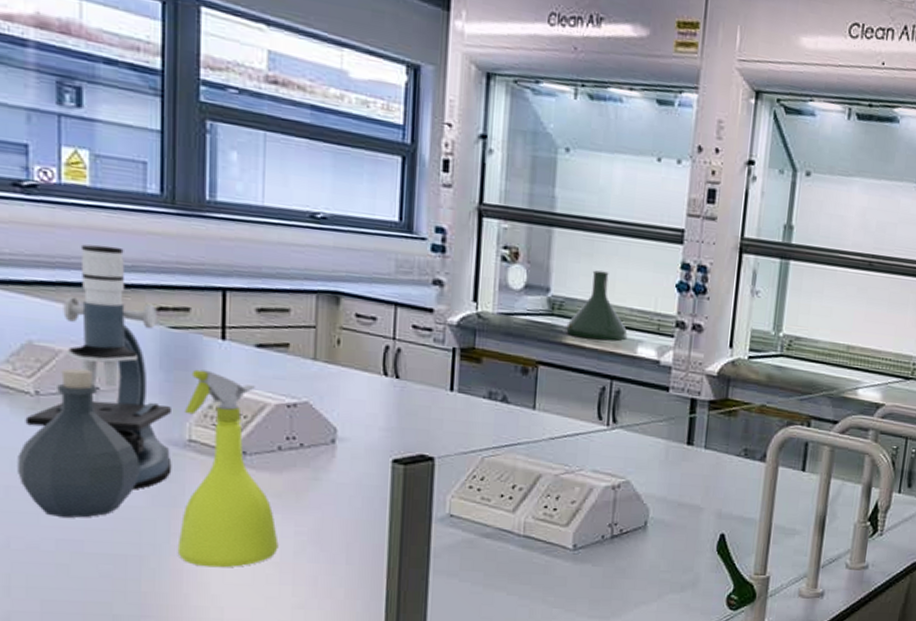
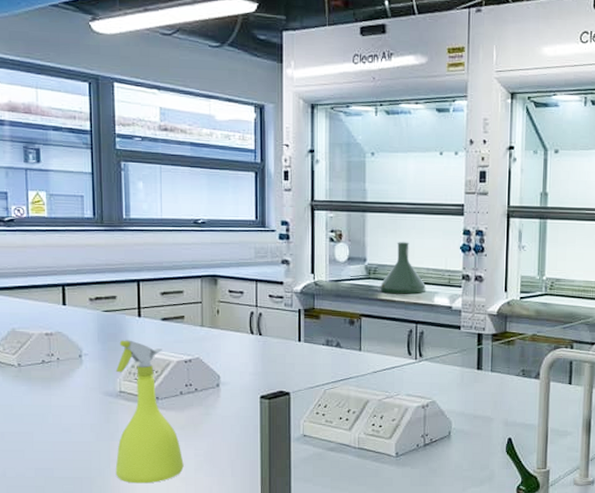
flask: present [17,368,140,518] -> none [8,345,88,452]
microscope: present [25,244,172,490] -> none [12,257,109,430]

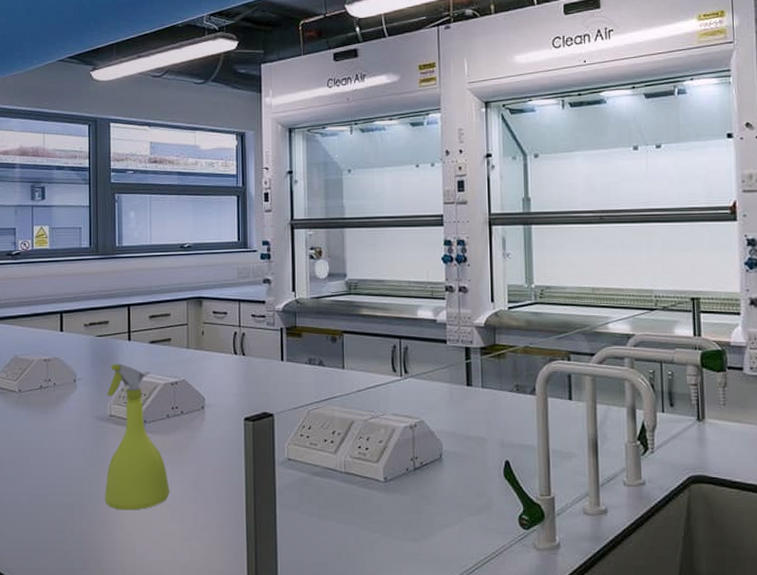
flask: present [380,242,425,294] -> none [361,255,408,309]

